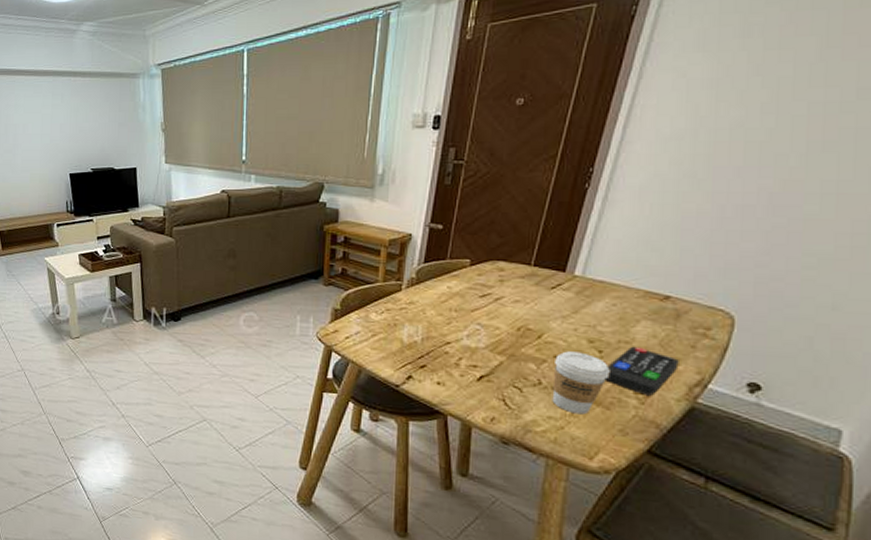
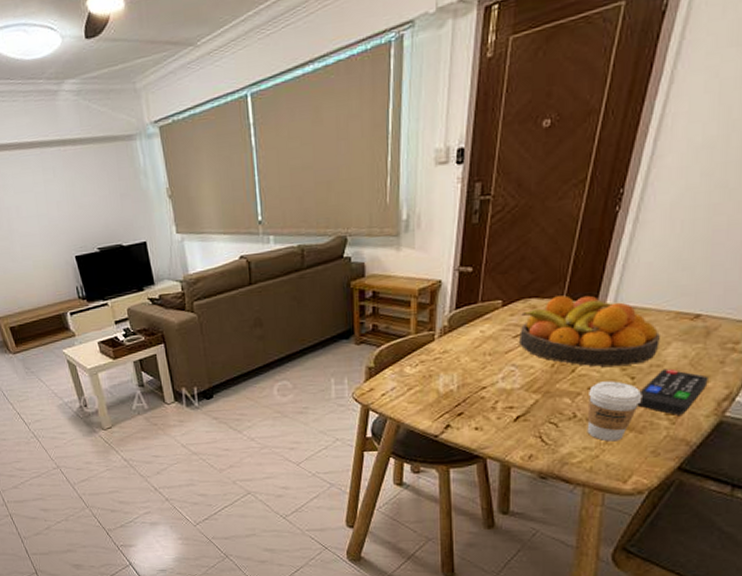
fruit bowl: none [486,262,628,338] -> present [520,295,660,367]

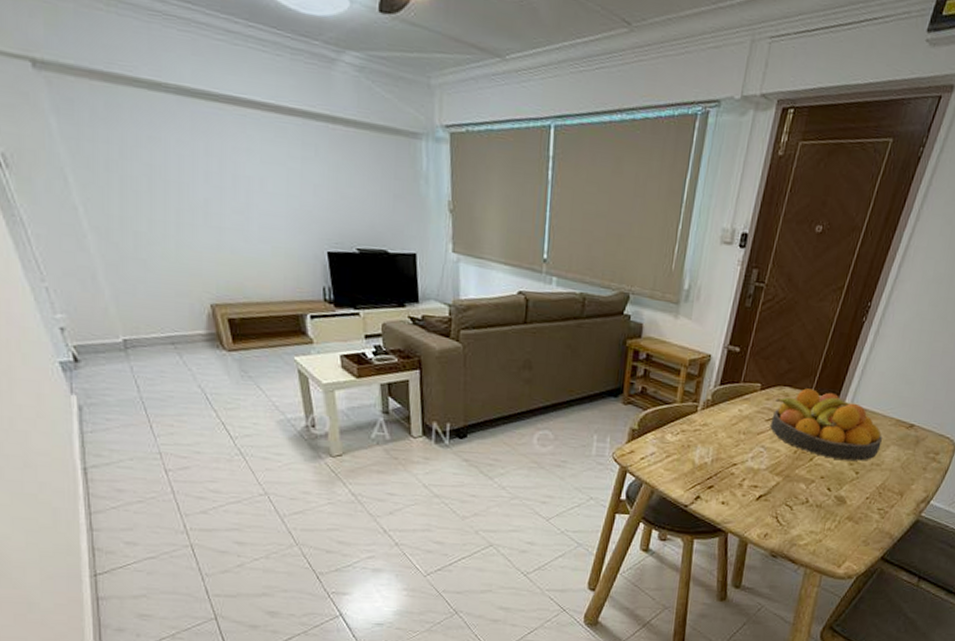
coffee cup: present [587,381,642,442] -> none [815,472,863,529]
remote control: present [637,368,708,415] -> none [857,468,913,511]

